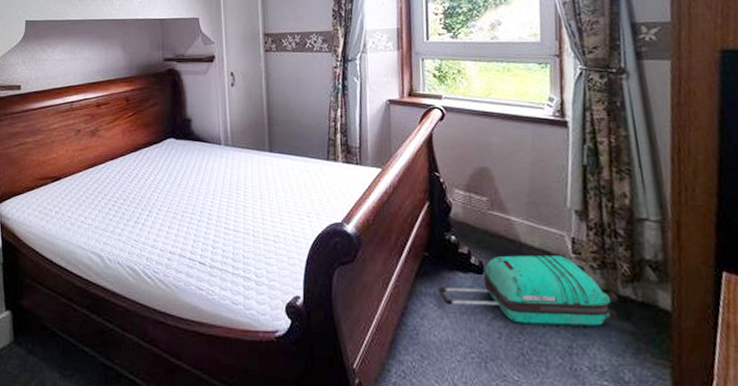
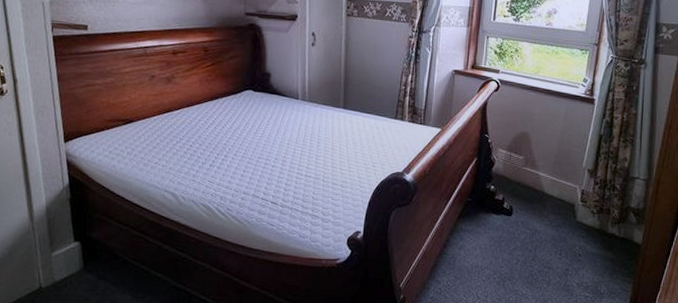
suitcase: present [438,255,620,326] -> none [475,202,608,255]

